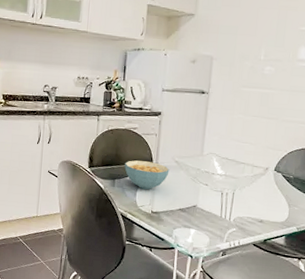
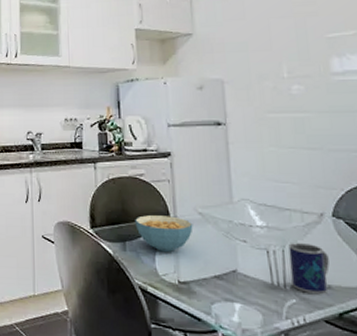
mug: none [235,187,265,226] -> present [288,242,330,295]

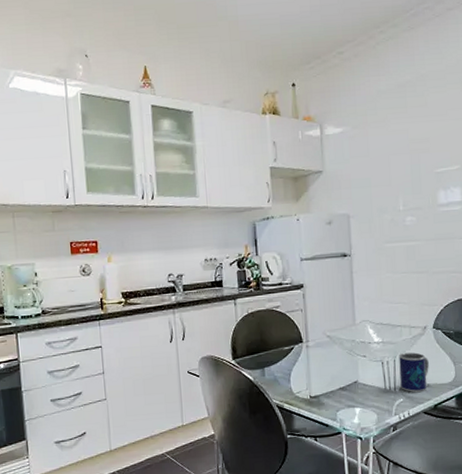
cereal bowl: present [135,215,193,252] -> none [272,341,323,373]

